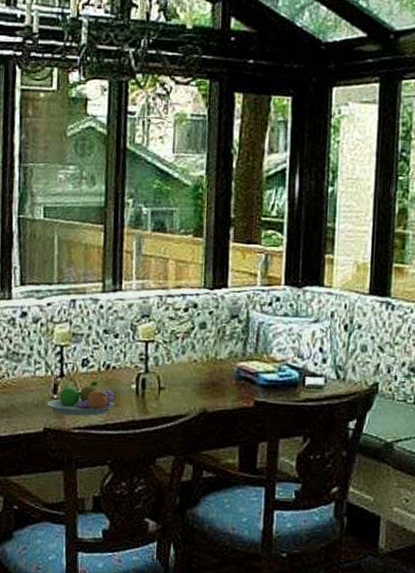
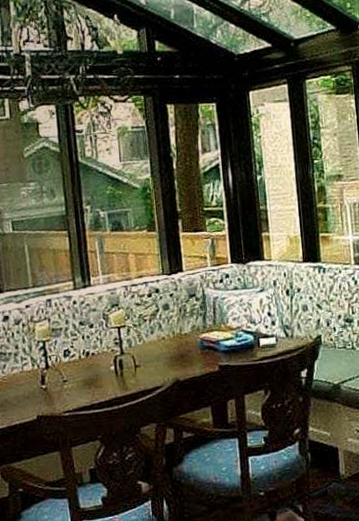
fruit bowl: present [47,381,115,416] -> none [37,368,98,402]

